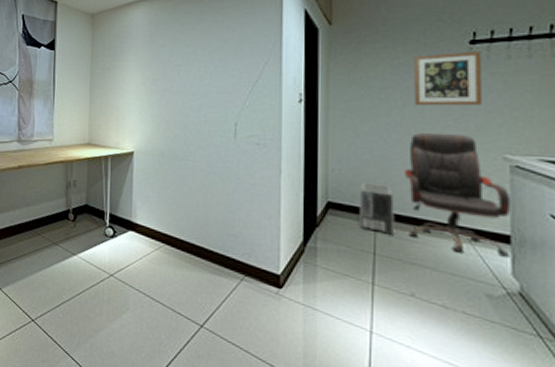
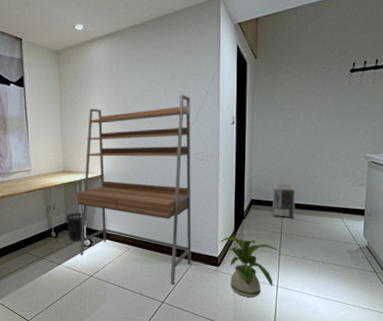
wastebasket: none [86,193,111,230] -> present [65,212,87,242]
shelving unit: none [99,65,244,305] -> present [76,95,192,285]
house plant: none [281,248,374,343] -> present [219,236,280,298]
office chair: present [405,133,512,257] -> none [303,142,367,225]
wall art: present [414,51,481,106] -> none [312,77,357,121]

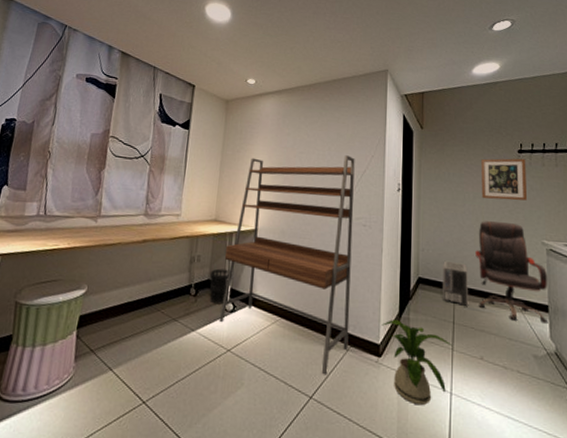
office chair: none [303,142,367,225] -> present [475,221,548,324]
wall art: none [312,77,357,121] -> present [481,158,527,201]

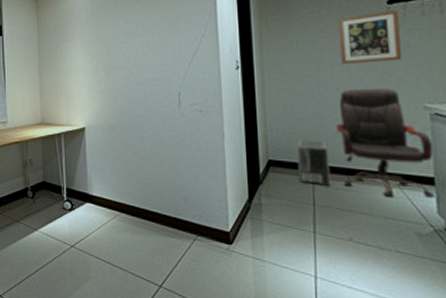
wastebasket: present [209,268,233,305] -> none [43,170,67,204]
shelving unit: present [219,155,355,375] -> none [55,38,195,265]
house plant: present [381,320,453,406] -> none [229,206,315,290]

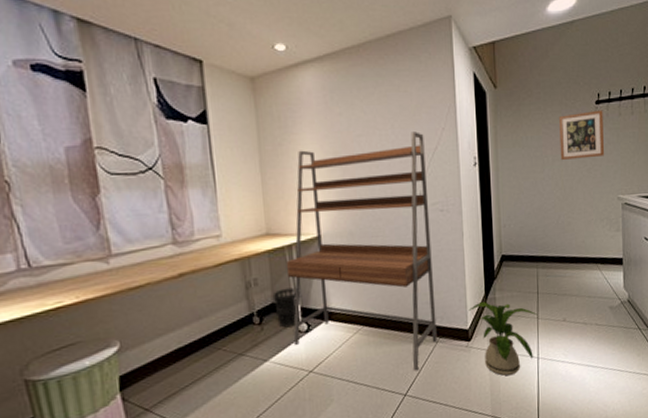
wastebasket: none [43,170,67,204] -> present [272,287,301,328]
shelving unit: none [55,38,195,265] -> present [286,131,437,371]
house plant: none [229,206,315,290] -> present [468,302,538,376]
air purifier: present [297,139,330,187] -> none [525,232,550,276]
office chair: present [336,89,435,198] -> none [556,182,623,279]

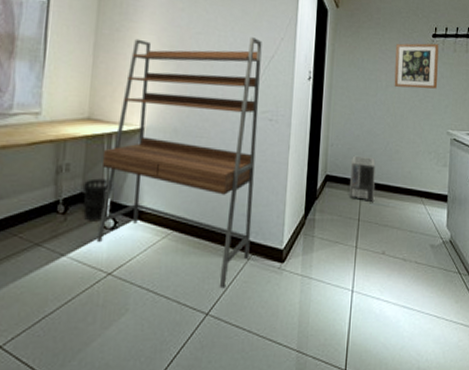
house plant: present [468,302,538,376] -> none [285,222,357,307]
air purifier: none [525,232,550,276] -> present [349,155,376,203]

